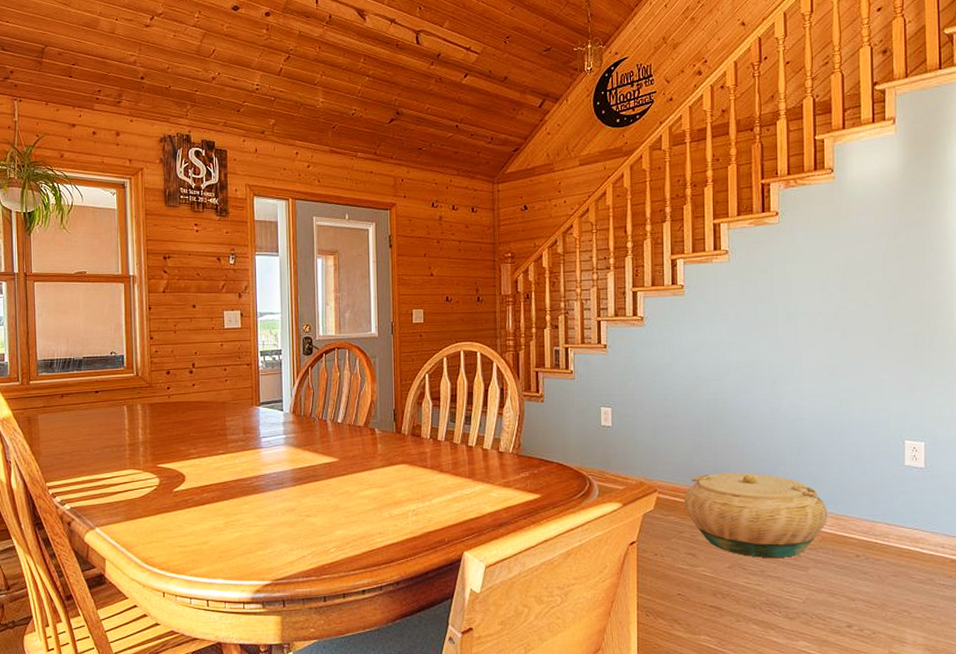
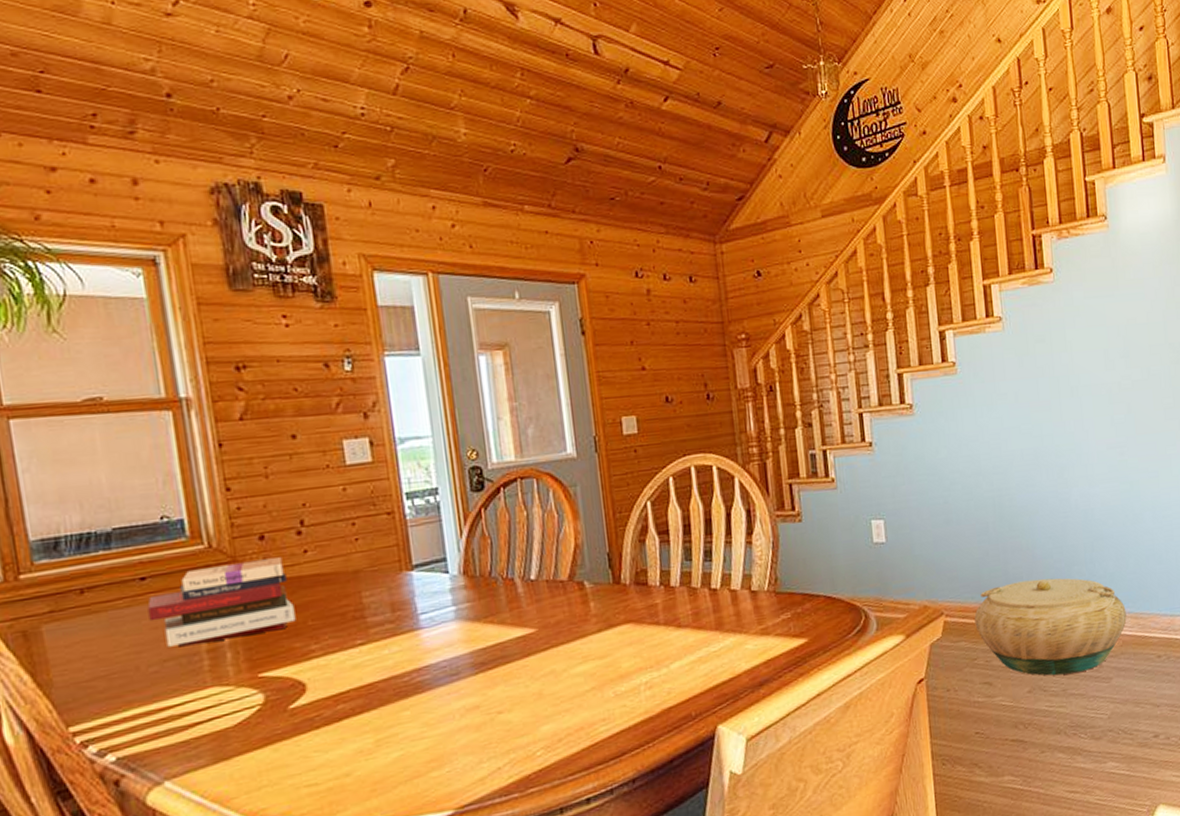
books: none [98,387,184,440] -> present [147,557,296,647]

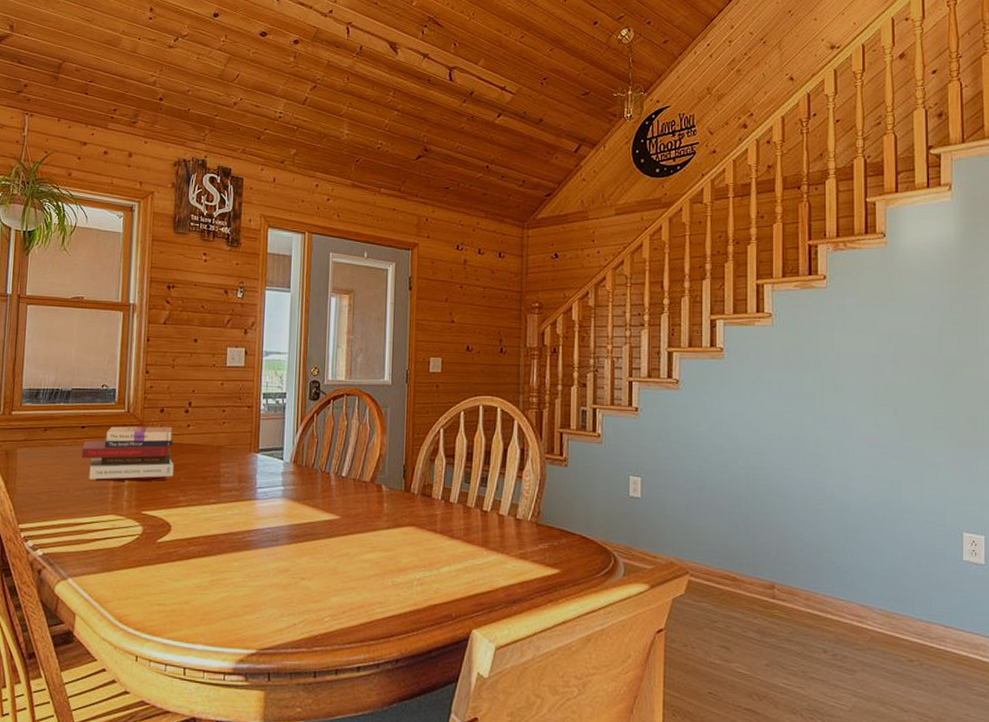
basket: present [974,578,1127,676] -> none [718,557,877,658]

